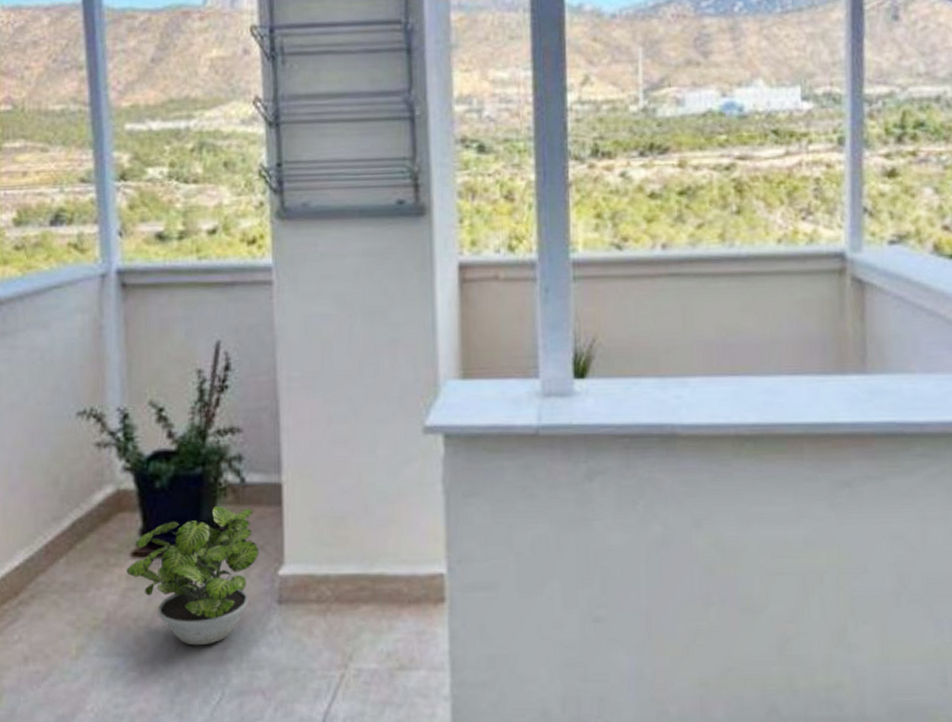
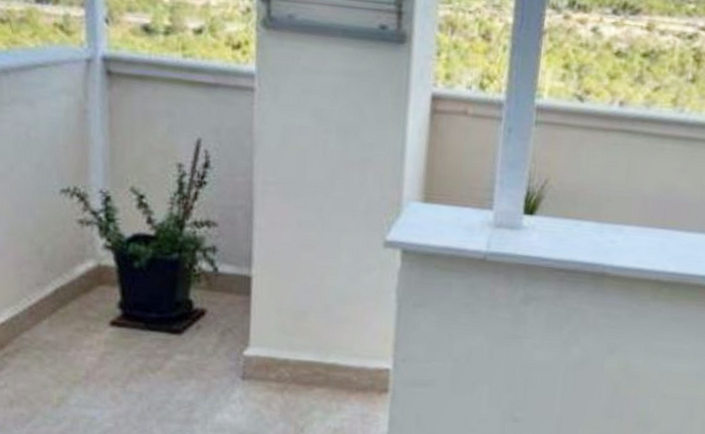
potted plant: present [127,506,258,646] -> none [105,290,227,407]

